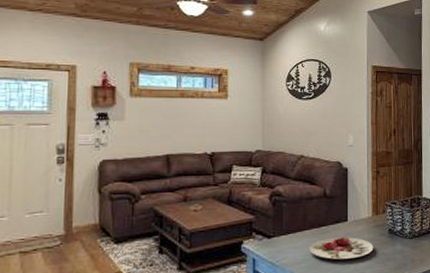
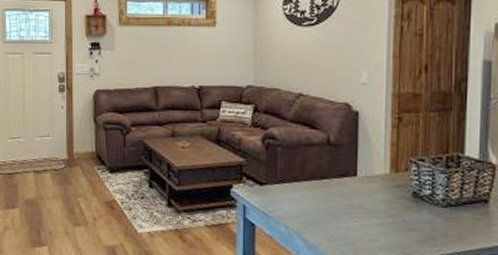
plate: present [309,236,374,260] -> none [308,193,391,222]

